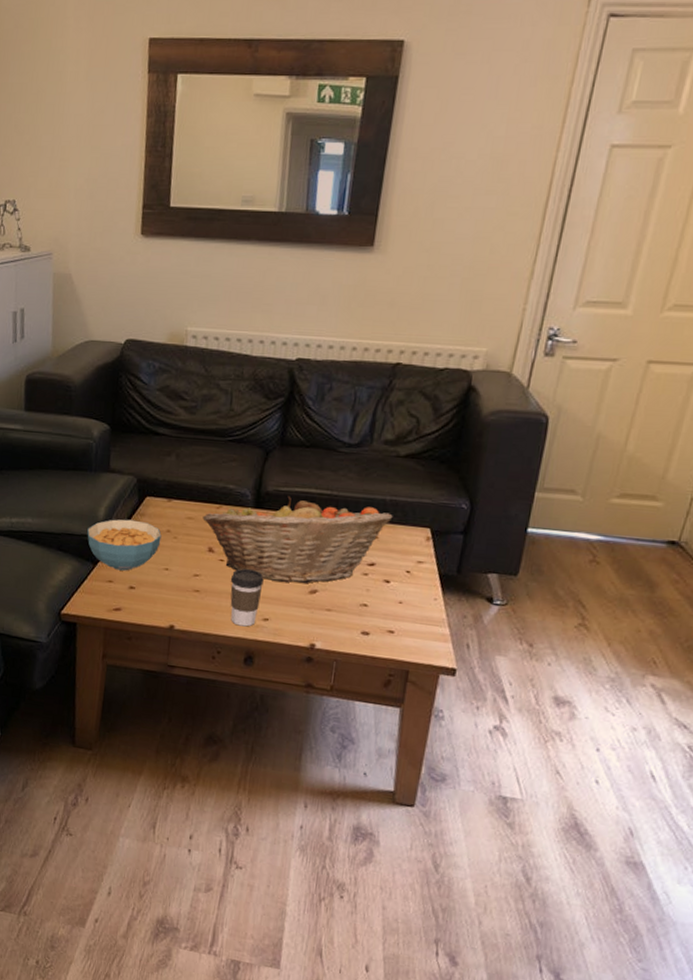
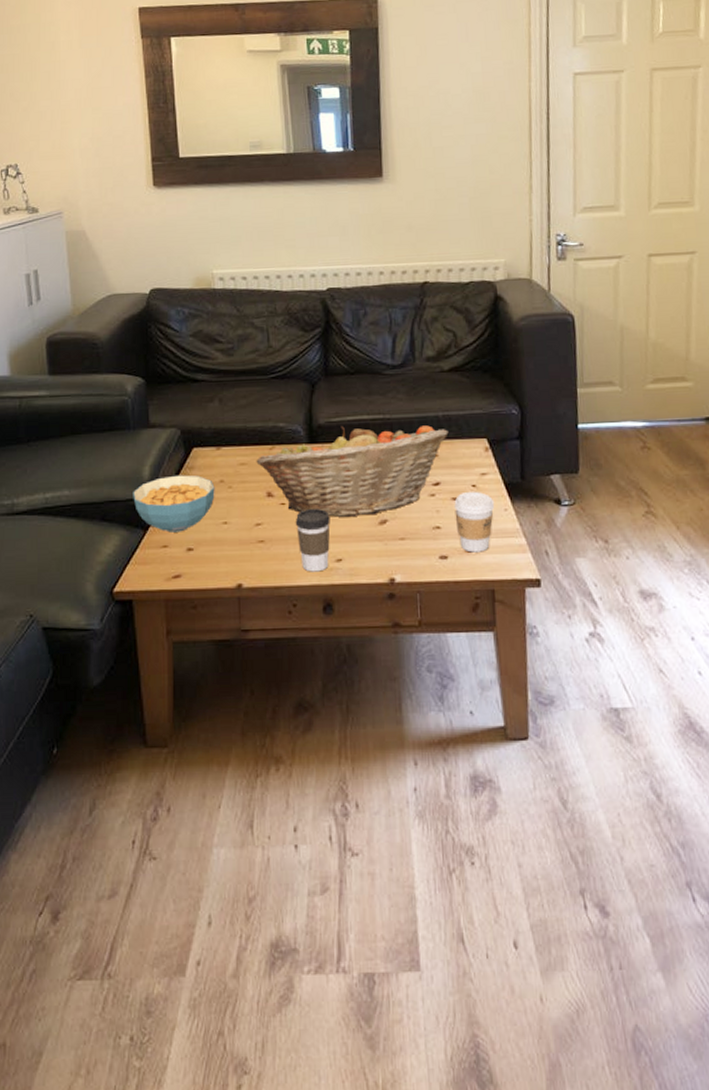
coffee cup: none [383,576,426,635] -> present [454,491,495,553]

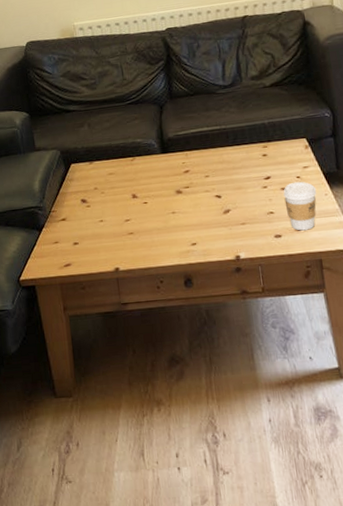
cereal bowl: present [133,475,215,533] -> none [28,185,92,232]
fruit basket: present [256,425,449,518] -> none [121,131,274,211]
coffee cup: present [295,508,330,572] -> none [156,204,186,255]

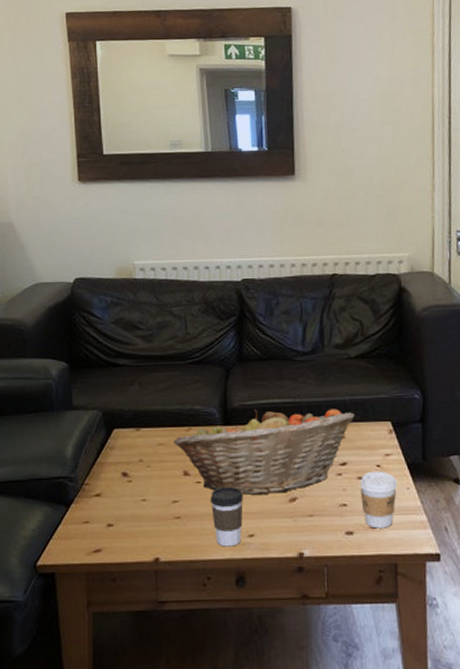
fruit basket: none [121,131,274,211] -> present [174,408,355,496]
coffee cup: none [156,204,186,255] -> present [210,486,243,547]

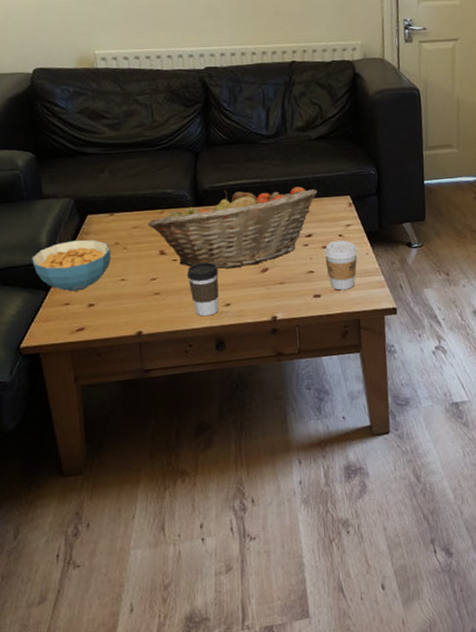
cereal bowl: none [56,454,134,509] -> present [32,239,112,292]

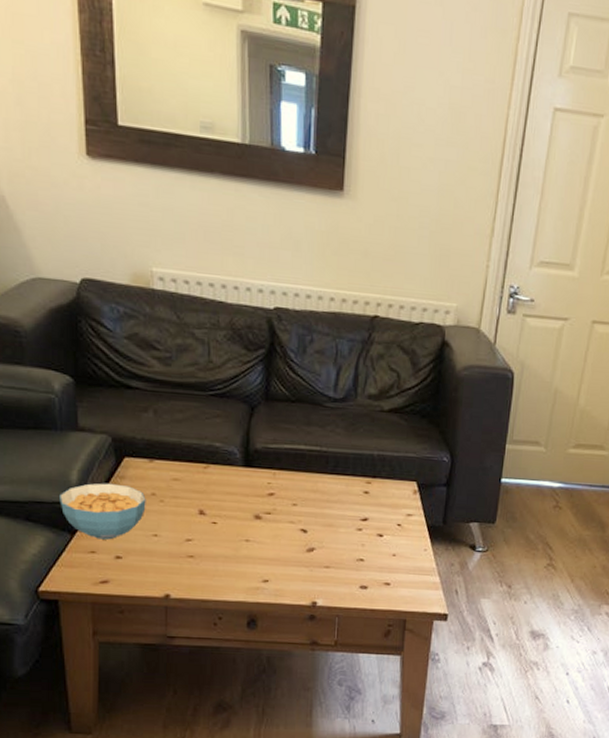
fruit basket: present [148,186,318,269] -> none [190,452,381,543]
coffee cup: present [186,262,219,317] -> none [225,529,260,590]
coffee cup: present [324,239,358,291] -> none [378,529,416,586]

